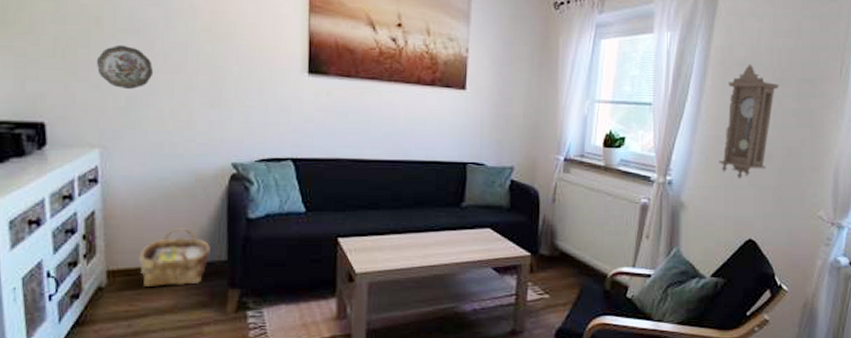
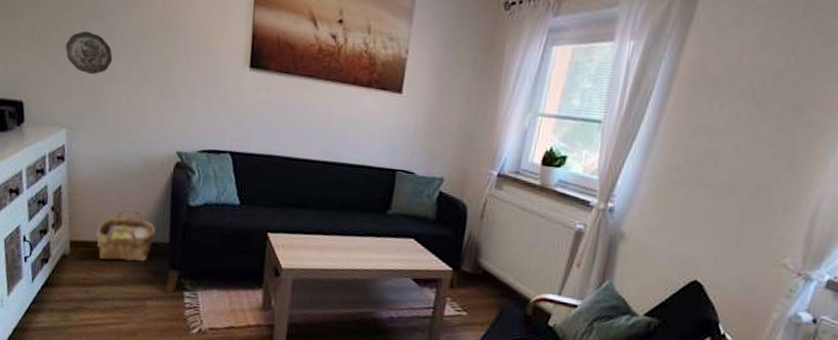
pendulum clock: present [718,64,780,180] -> none [670,82,759,214]

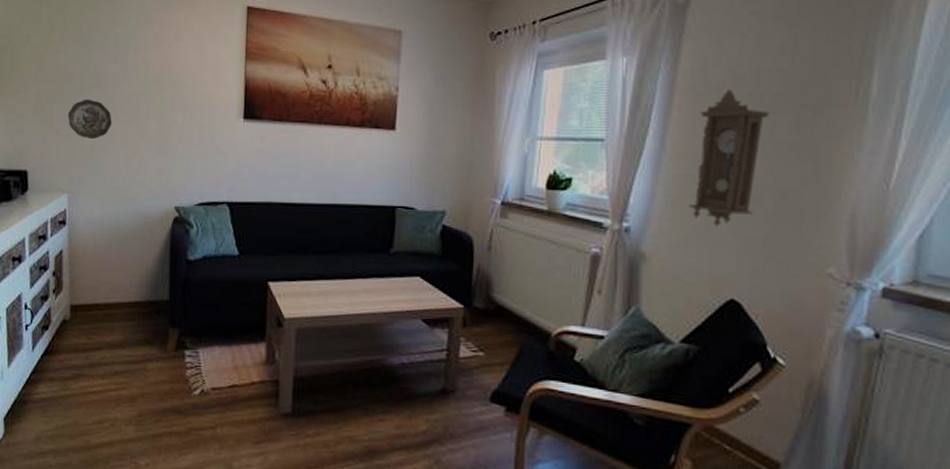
woven basket: present [96,208,155,261] -> none [96,268,155,322]
pendulum clock: none [670,82,759,214] -> present [689,89,770,227]

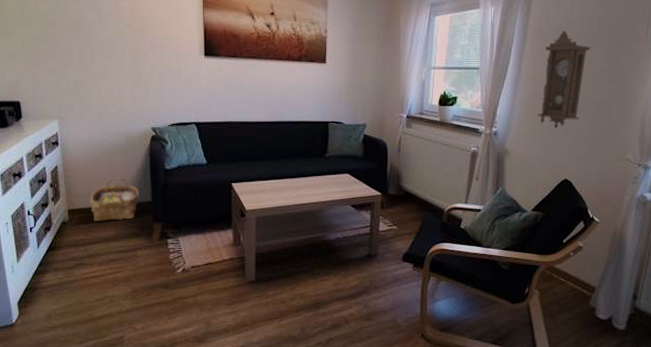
decorative plate: present [67,99,112,140] -> none [52,40,93,75]
woven basket: none [96,268,155,322] -> present [89,177,139,221]

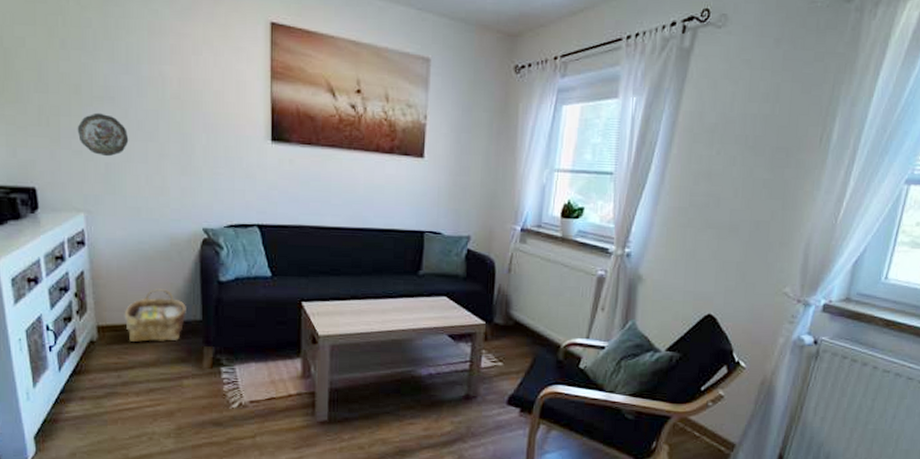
decorative plate: none [52,40,93,75] -> present [77,112,129,157]
pendulum clock: present [537,30,591,129] -> none [680,131,752,253]

